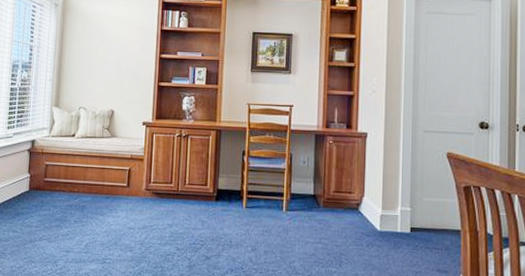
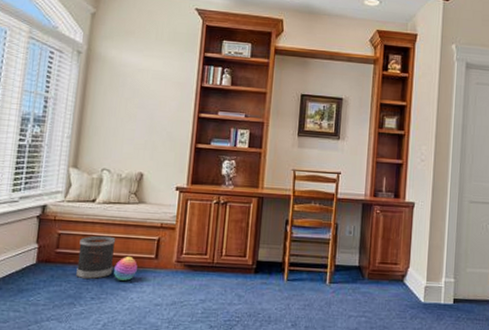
wastebasket: none [61,166,93,205] -> present [76,235,116,280]
stacking toy: none [93,184,112,206] -> present [114,256,138,281]

